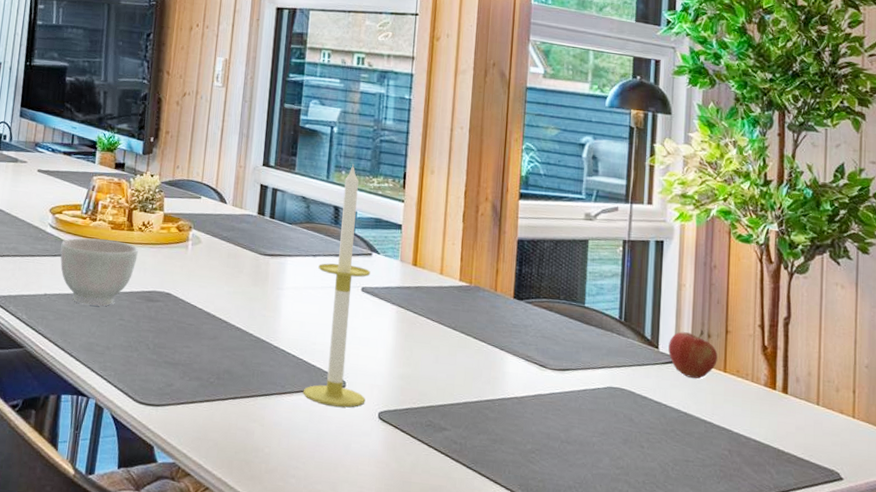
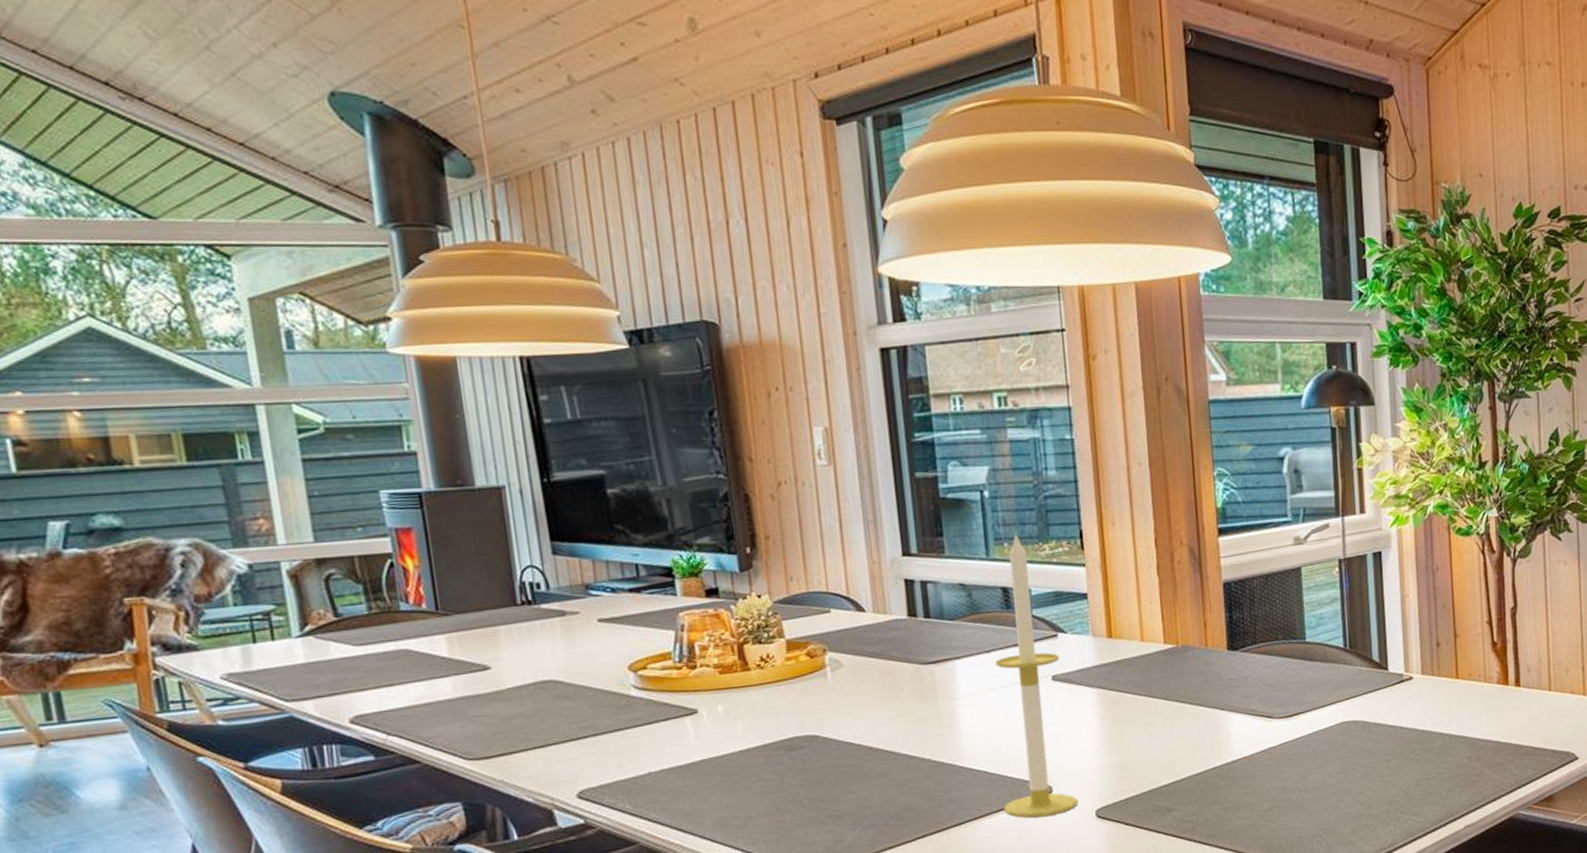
bowl: present [60,238,139,307] -> none [655,687,764,774]
apple: present [668,329,718,379] -> none [1398,639,1449,693]

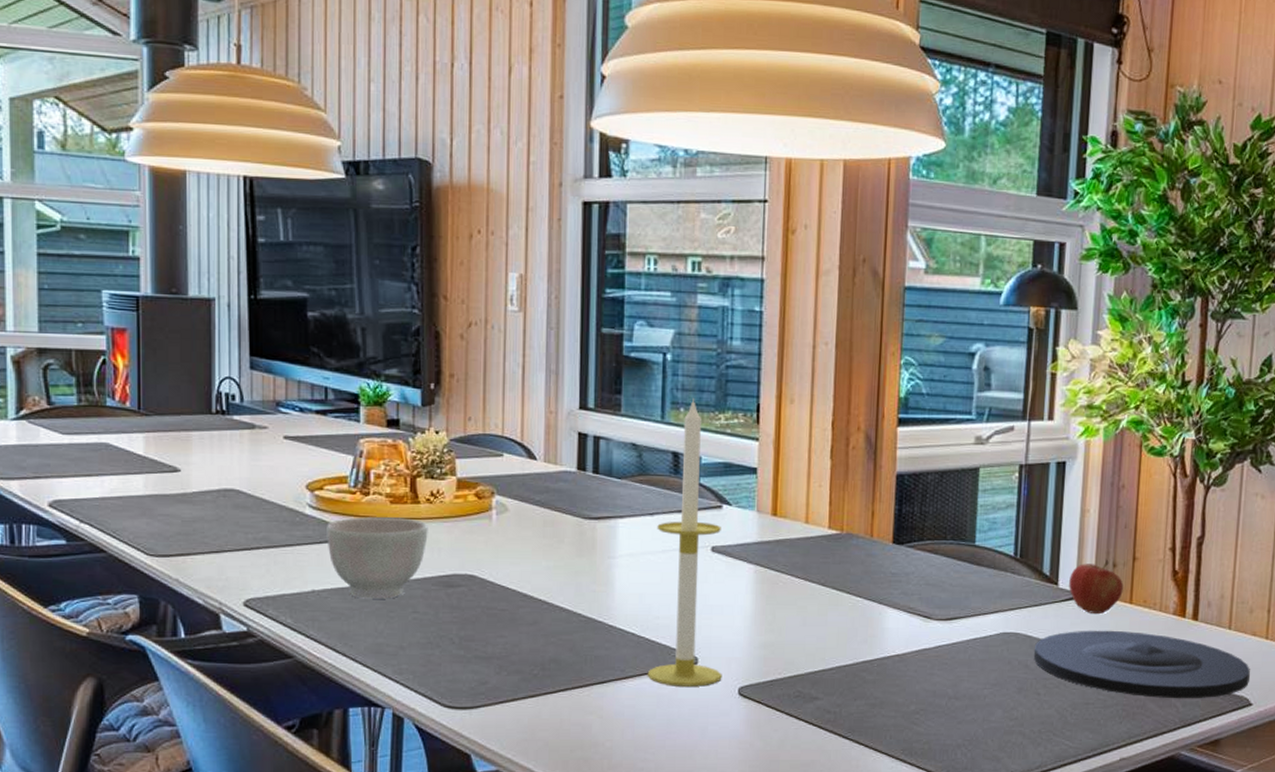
bowl: none [655,687,764,774] -> present [327,517,428,599]
plate: none [1374,704,1573,765] -> present [1034,630,1250,699]
apple: none [1398,639,1449,693] -> present [1069,559,1124,615]

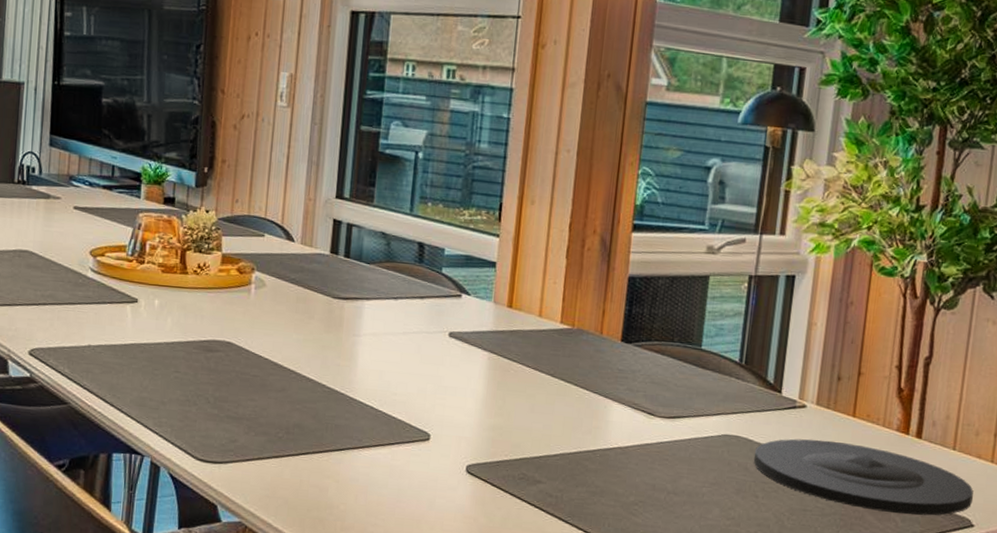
bowl: present [327,517,428,599] -> none [104,283,194,358]
candle: present [647,399,722,687] -> none [382,195,459,461]
apple: present [1069,559,1124,615] -> none [792,372,847,425]

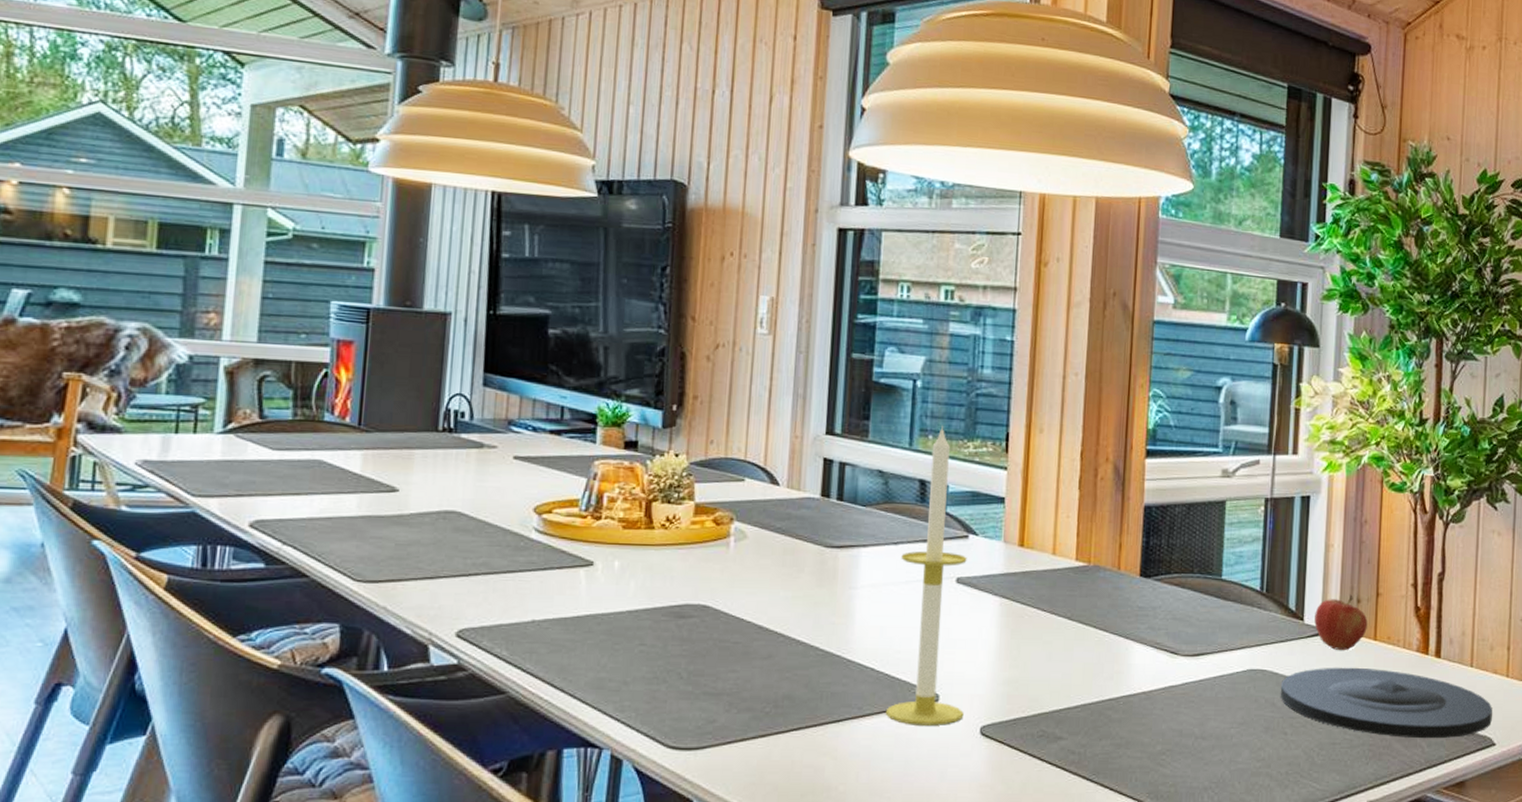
candle: none [382,195,459,461] -> present [885,426,967,725]
apple: none [792,372,847,425] -> present [1314,594,1368,651]

